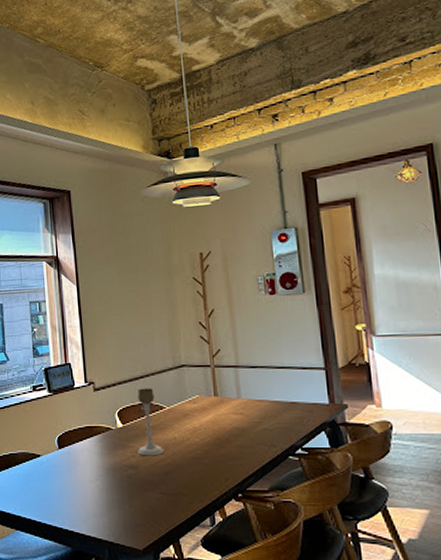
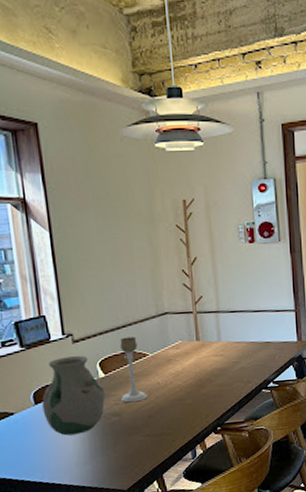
vase: none [65,404,123,484] -> present [42,356,105,436]

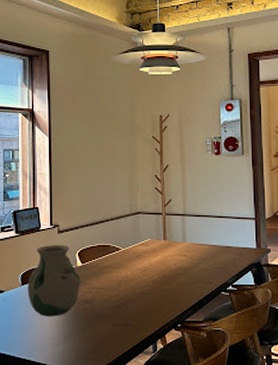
candle holder: present [120,336,148,403] -> none [94,232,117,292]

